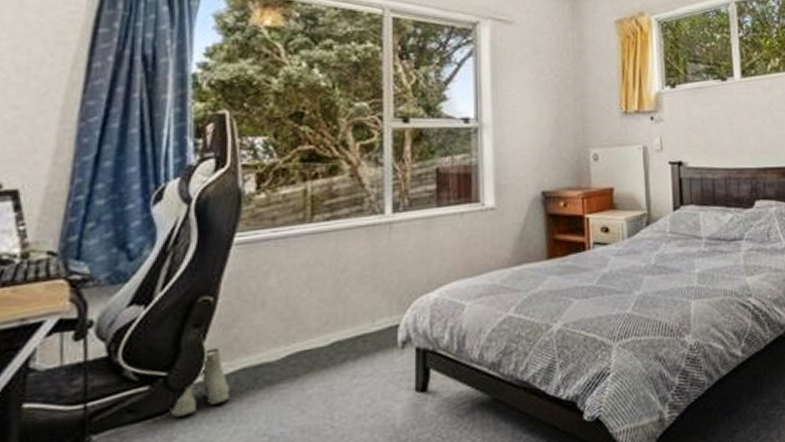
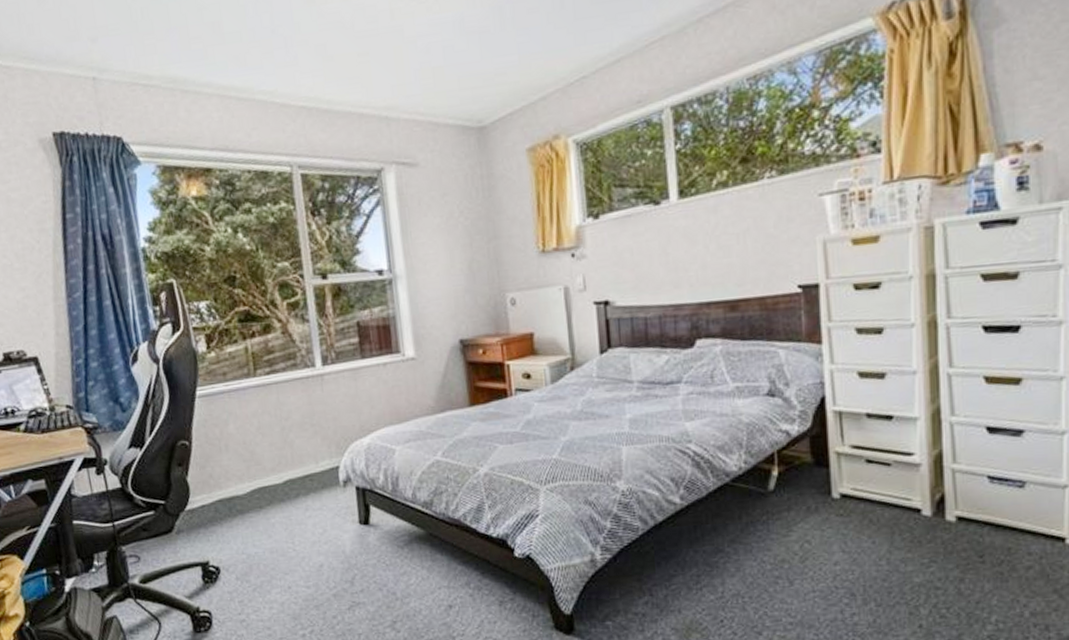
boots: present [170,348,230,418] -> none [171,483,213,536]

